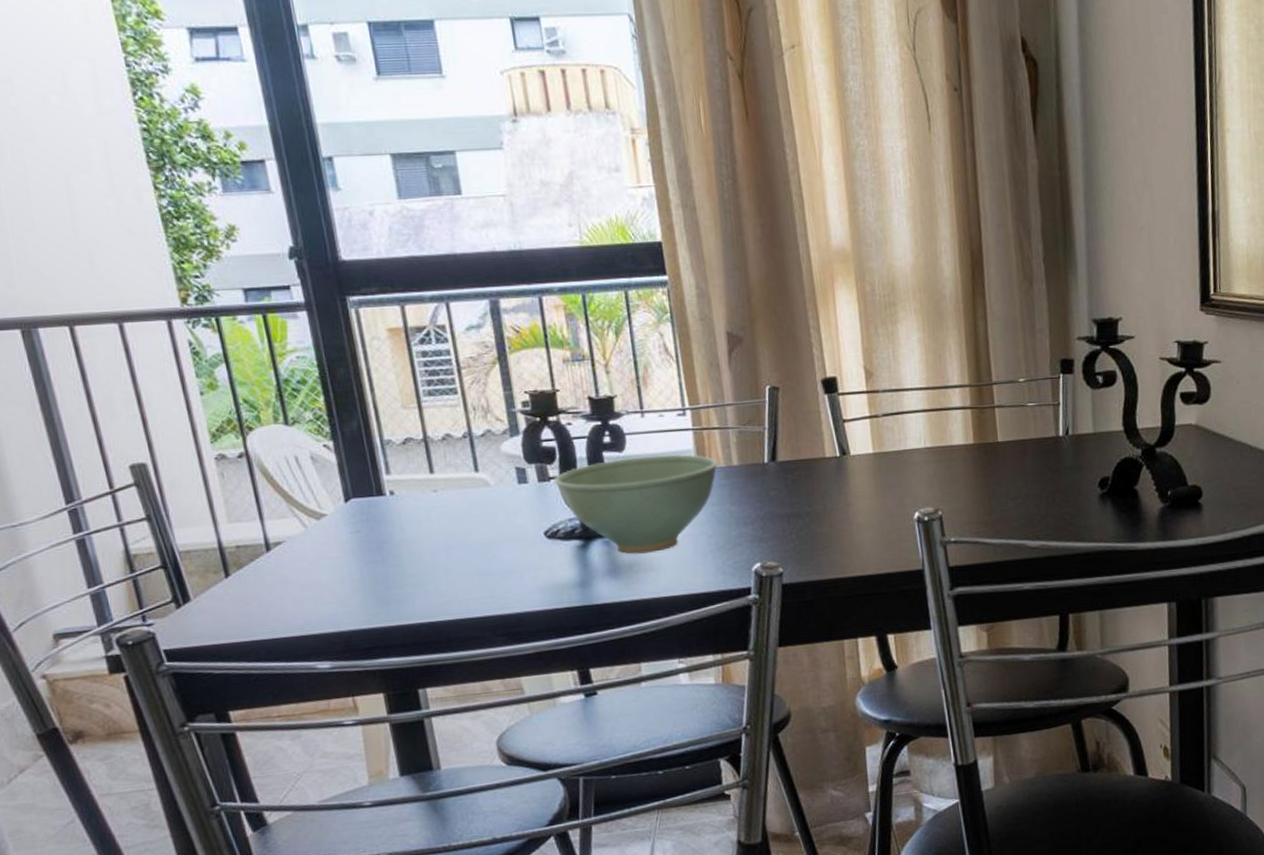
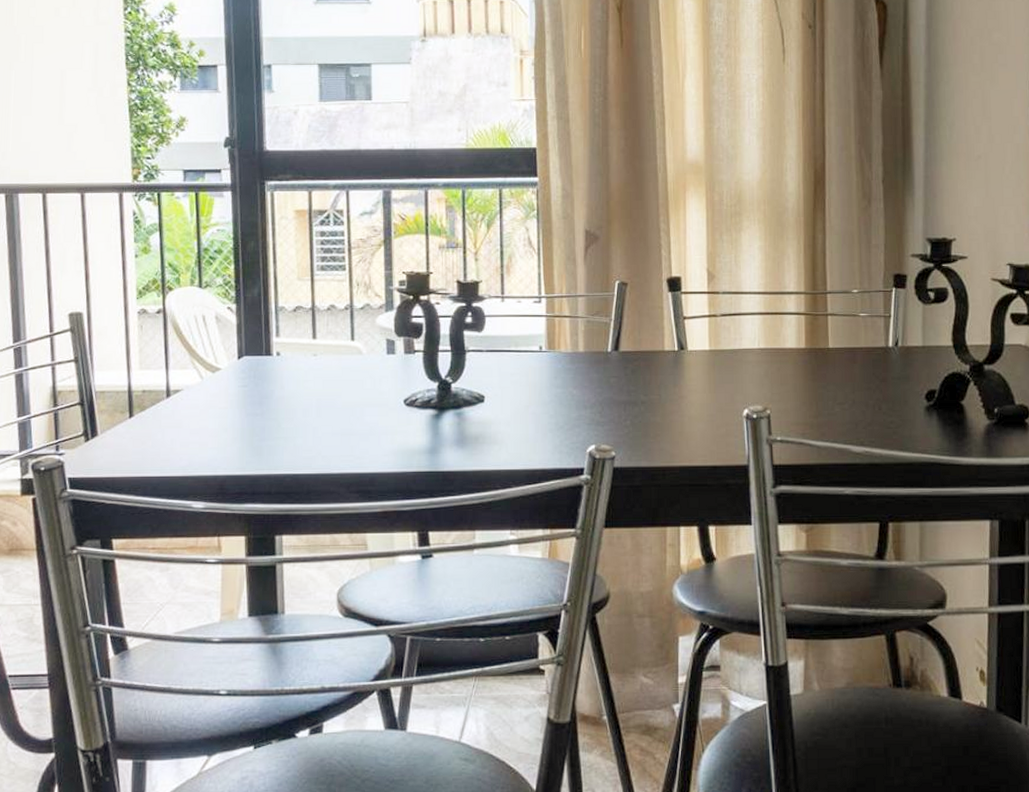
bowl: present [553,454,718,554] -> none [418,337,565,427]

